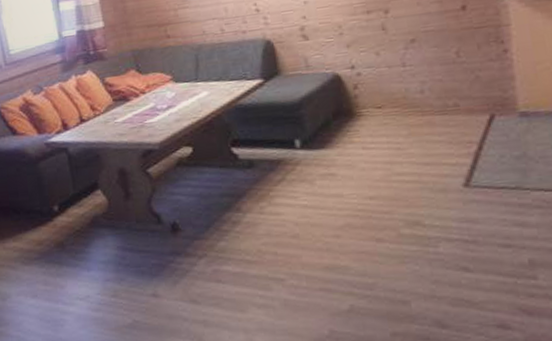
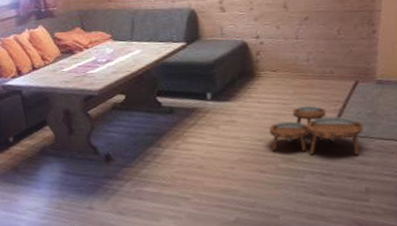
nesting tables: none [381,149,513,215] -> present [269,105,363,156]

